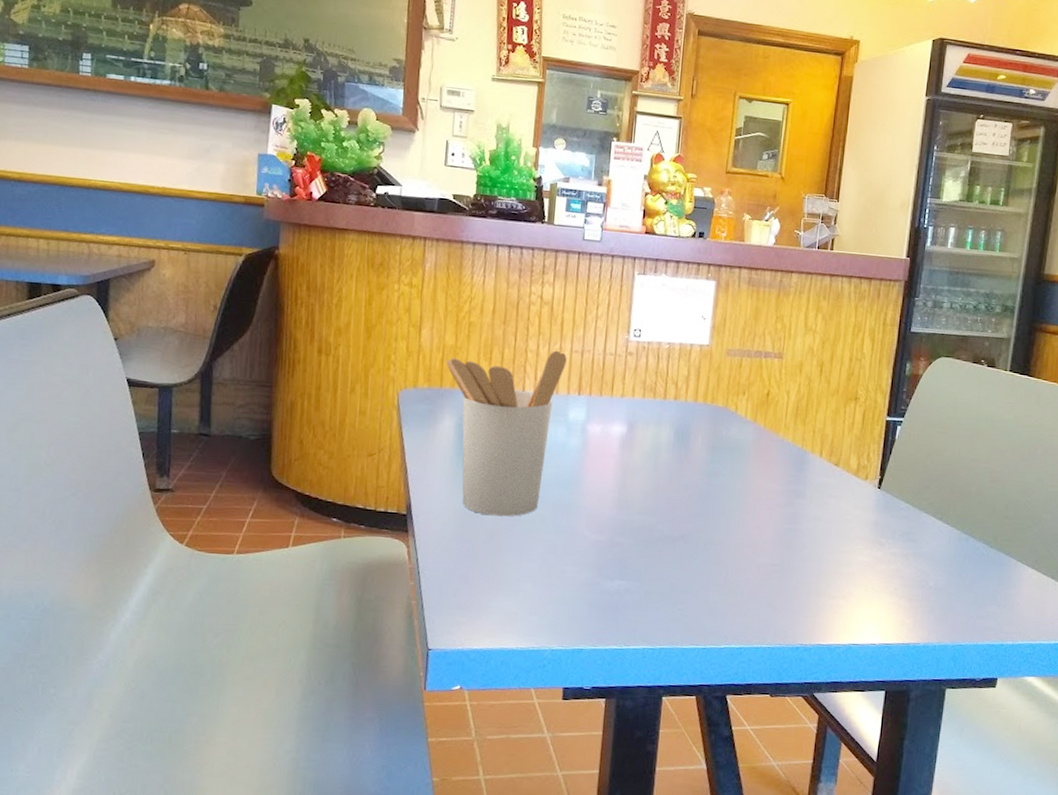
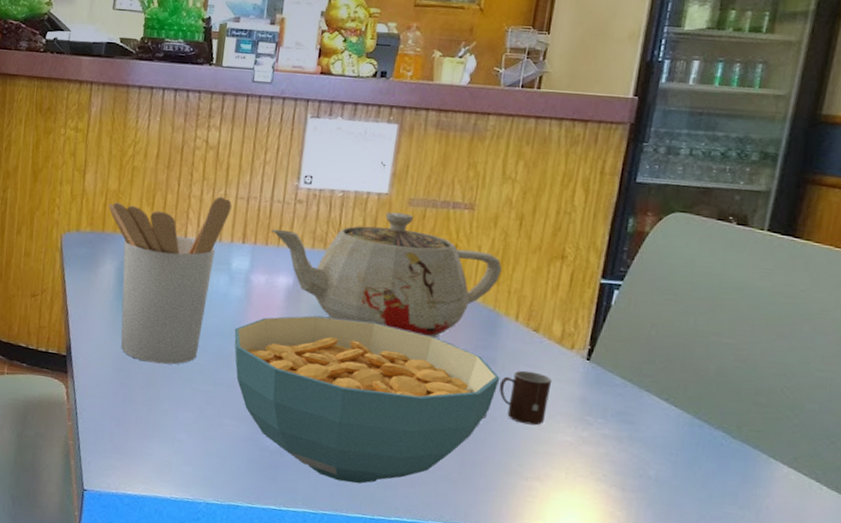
cereal bowl: none [573,462,809,617] -> present [234,316,500,484]
teapot: none [605,362,807,477] -> present [271,212,502,338]
cup: none [795,501,852,550] -> present [481,370,553,426]

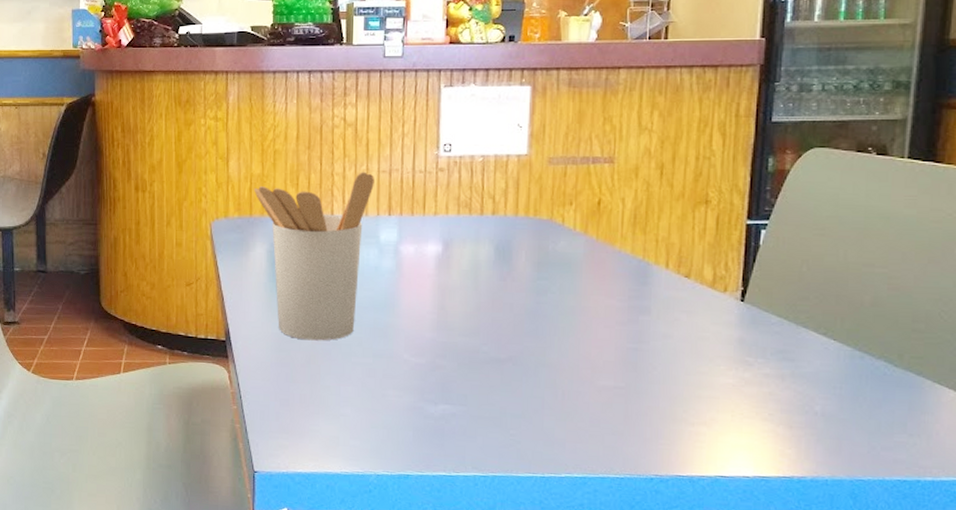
cereal bowl: present [234,316,500,484] -> none [388,280,656,444]
teapot: present [271,212,502,338] -> none [416,172,647,293]
cup: present [481,370,553,426] -> none [642,317,709,371]

